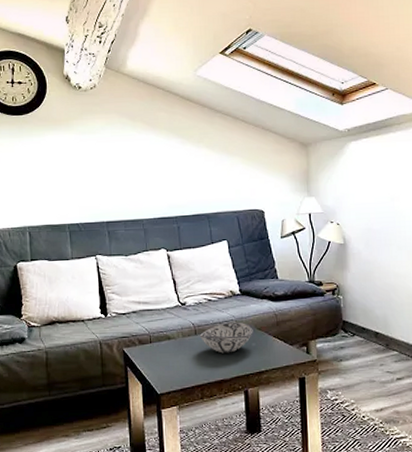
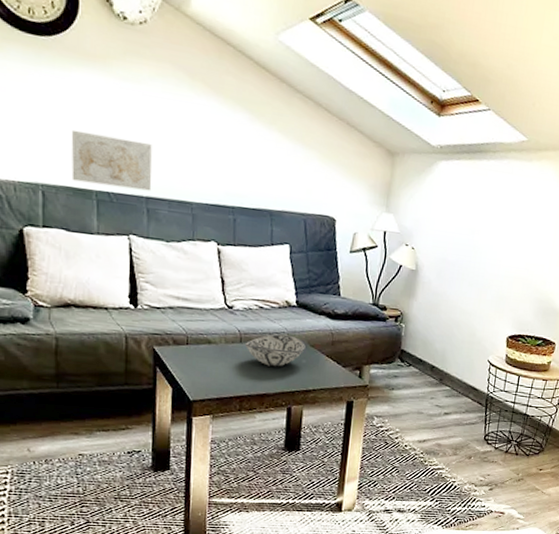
wall art: none [47,178,110,220] -> present [71,129,152,191]

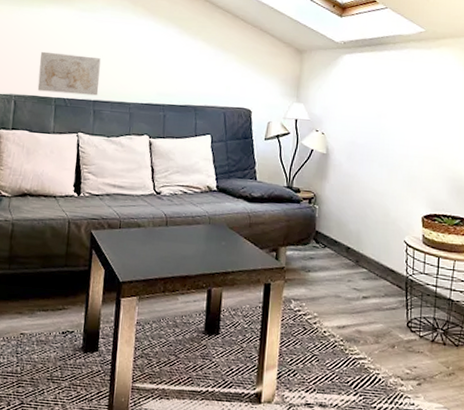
decorative bowl: present [244,334,306,367] -> none [170,217,225,249]

